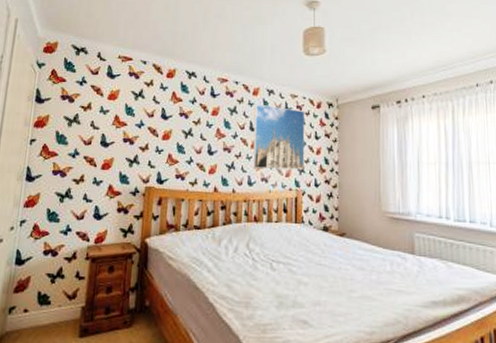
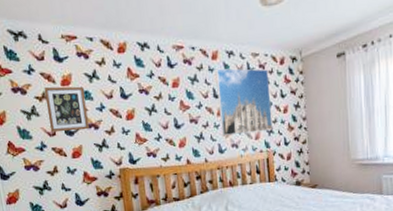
picture frame: none [87,98,128,144] -> present [44,86,89,132]

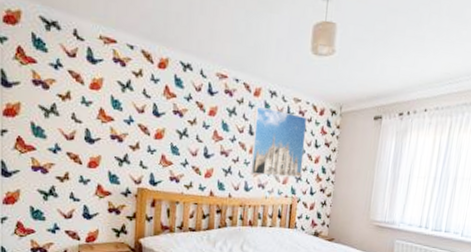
picture frame: present [44,86,89,132] -> none [68,86,114,141]

